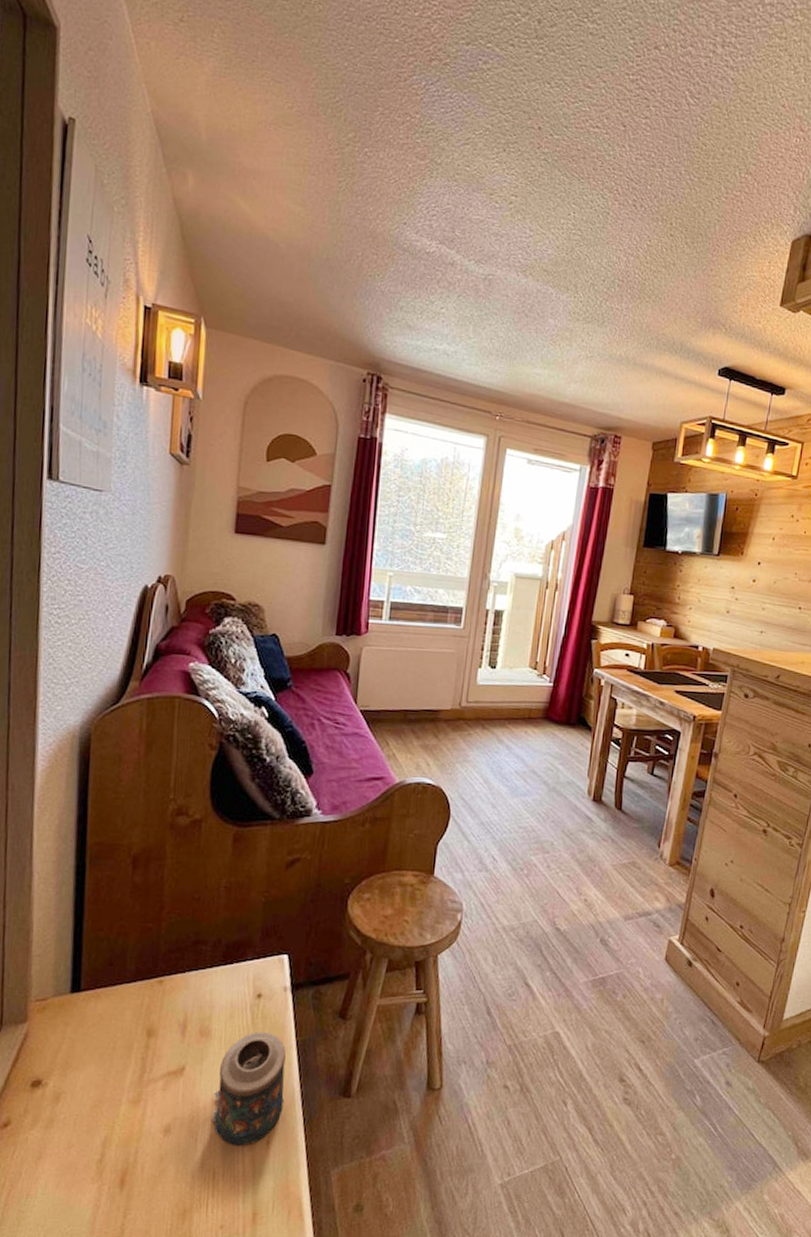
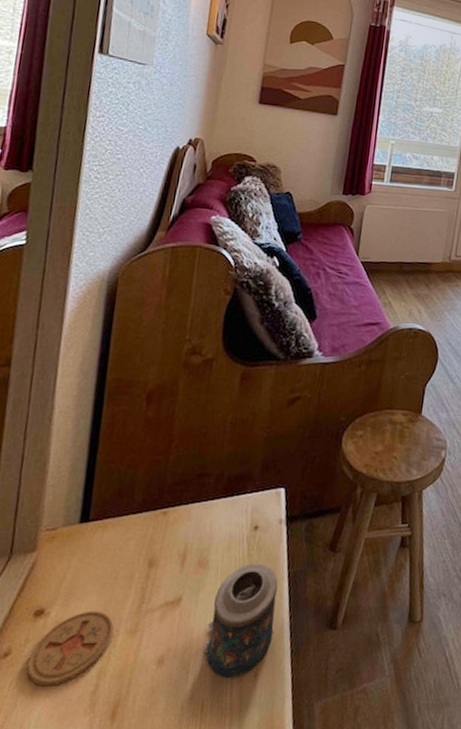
coaster: none [28,1081,115,1156] -> present [26,610,114,686]

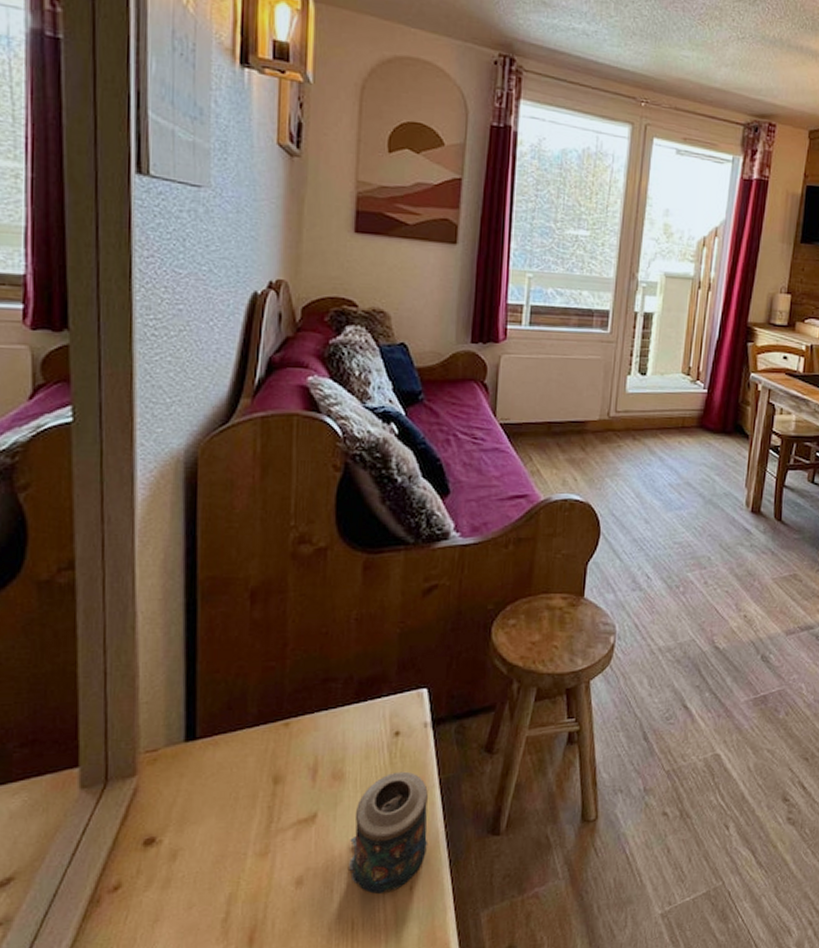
coaster: present [26,610,114,686] -> none [142,834,240,918]

